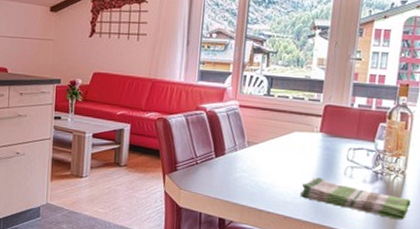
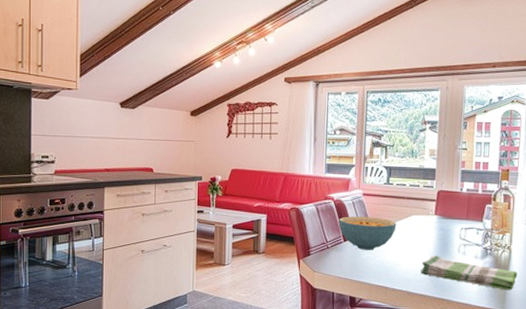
cereal bowl: none [210,129,276,168] -> present [338,216,397,250]

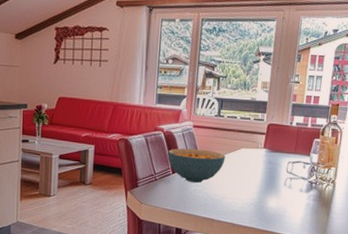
dish towel: present [421,255,517,290] -> none [247,188,339,223]

